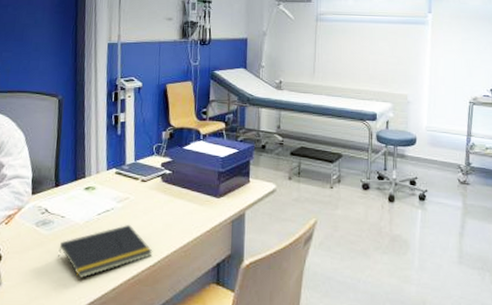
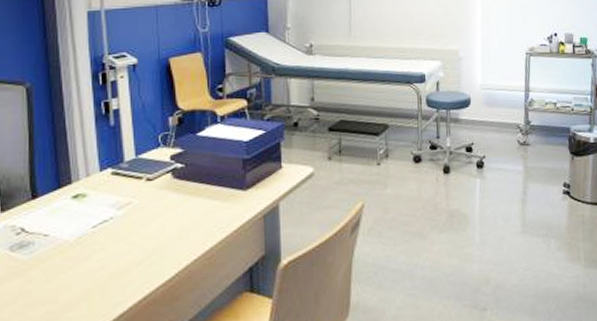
notepad: present [58,225,153,279] -> none [44,235,168,309]

